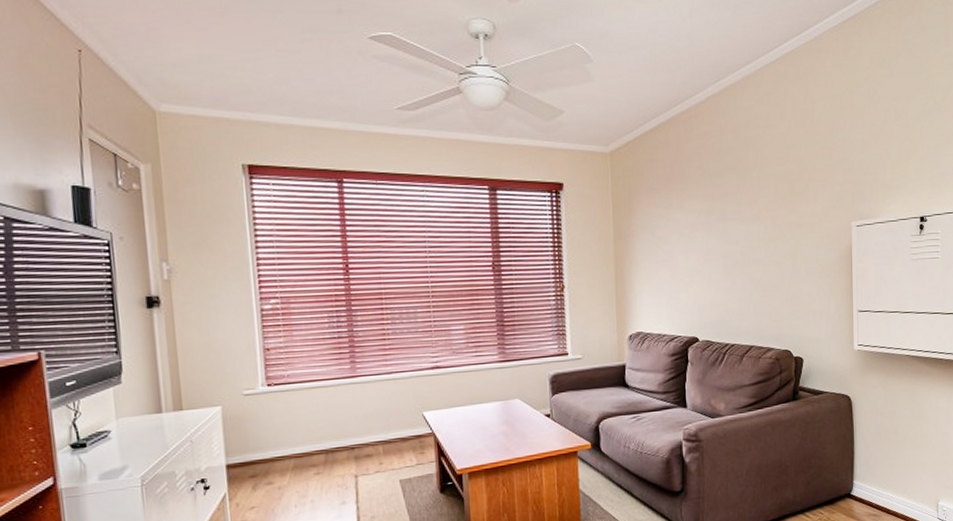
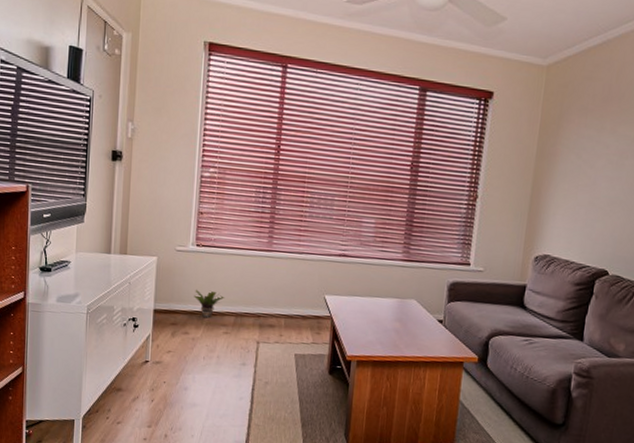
potted plant: none [272,431,310,463] -> present [193,290,225,318]

